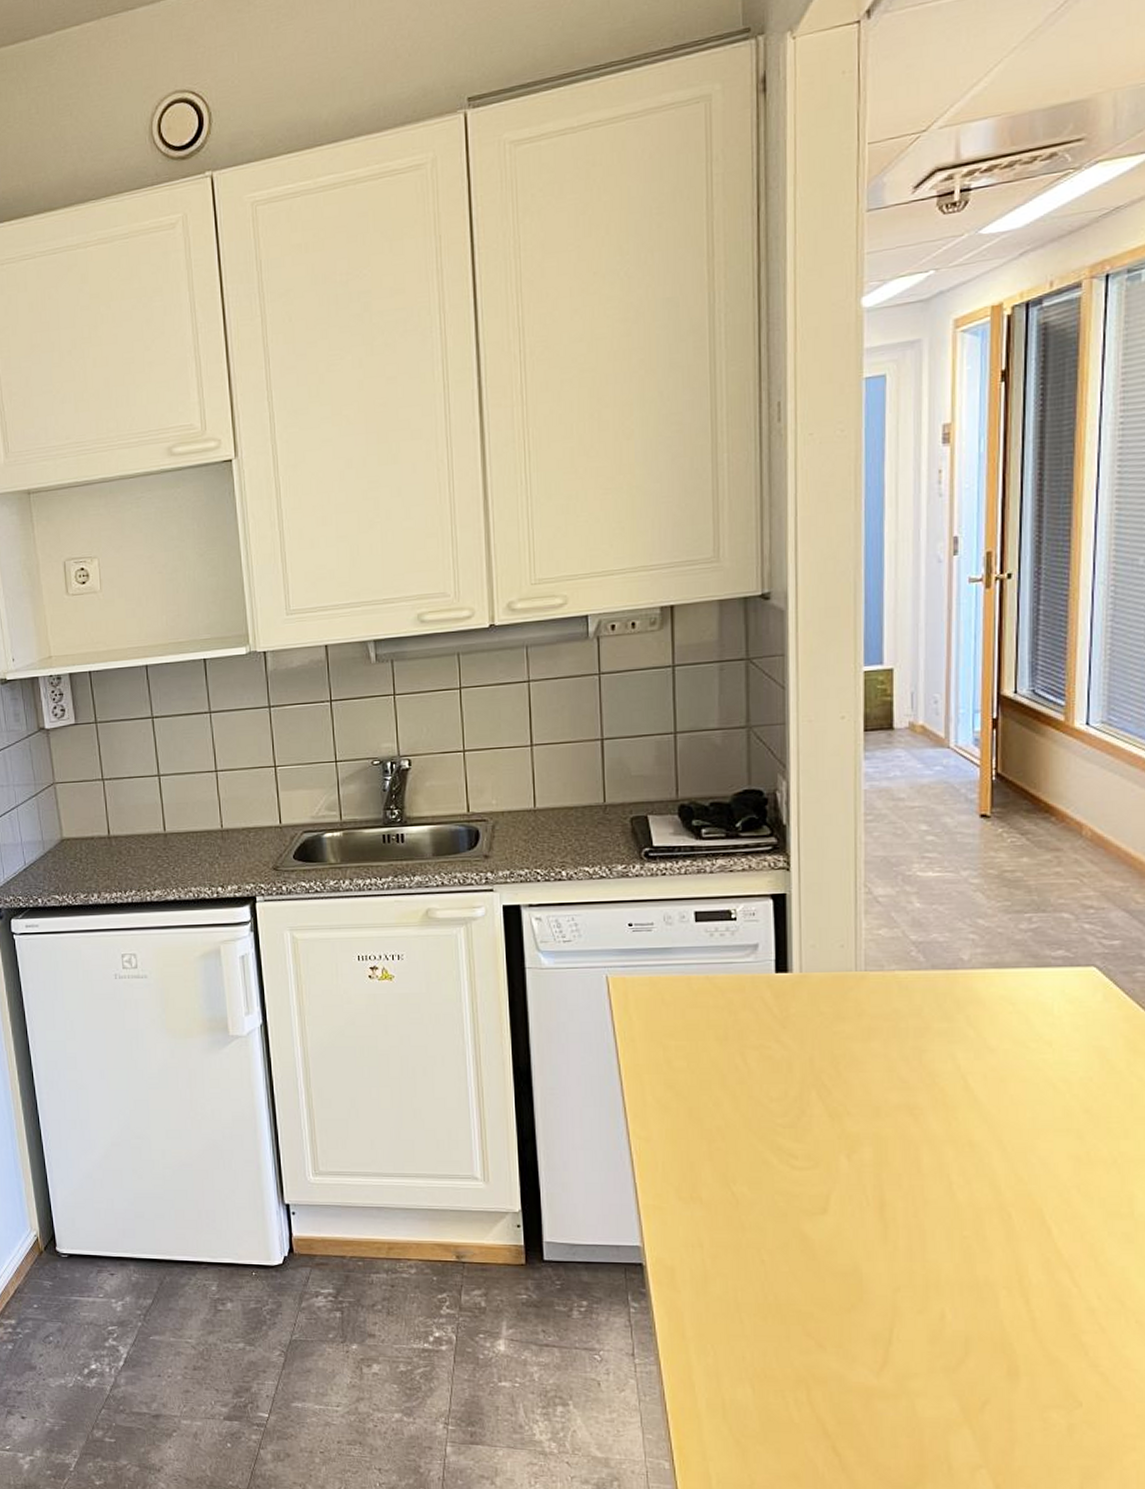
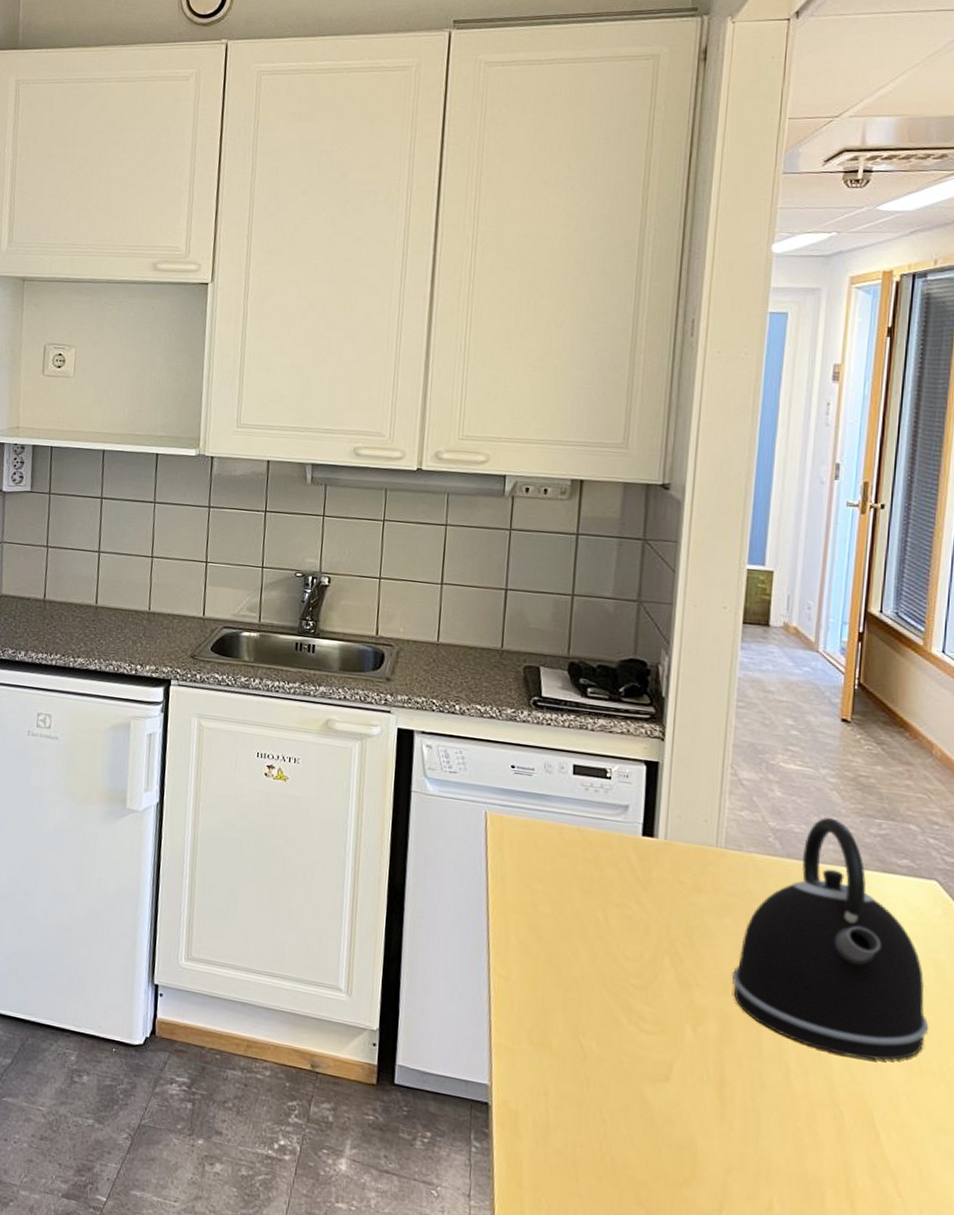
kettle: none [884,920,1096,1158] -> present [732,817,929,1061]

